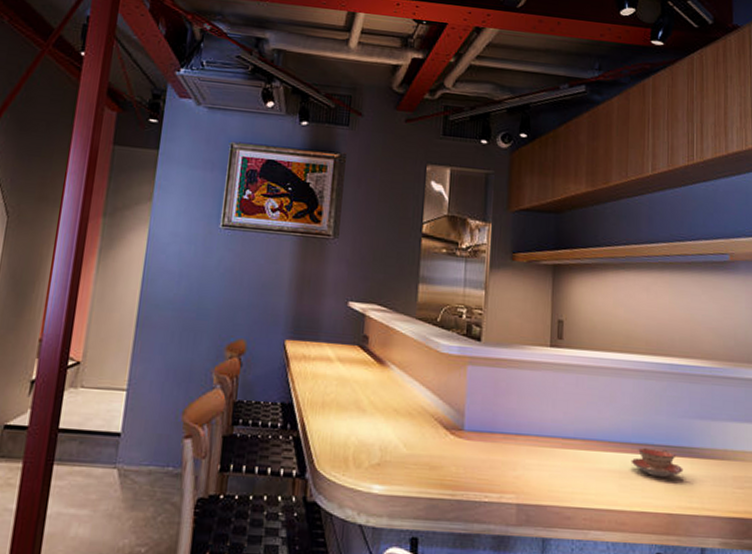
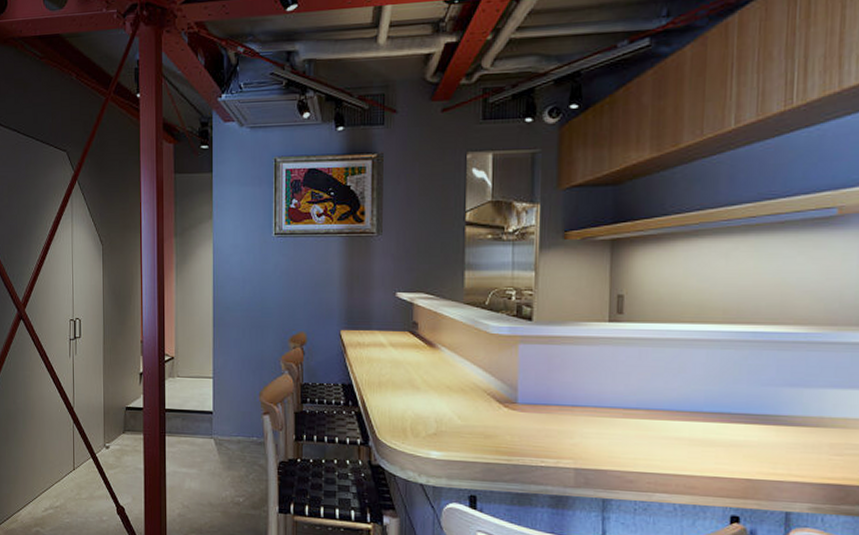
teacup: present [631,447,684,477] -> none [702,416,767,444]

